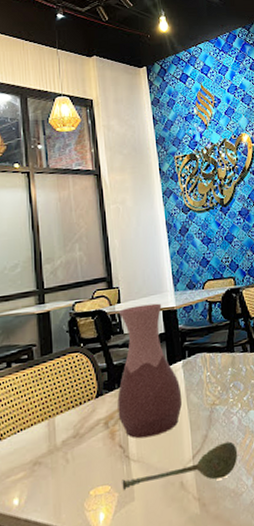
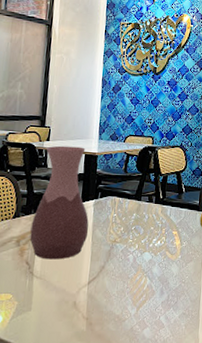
soupspoon: present [122,441,238,491] -> none [22,275,128,305]

